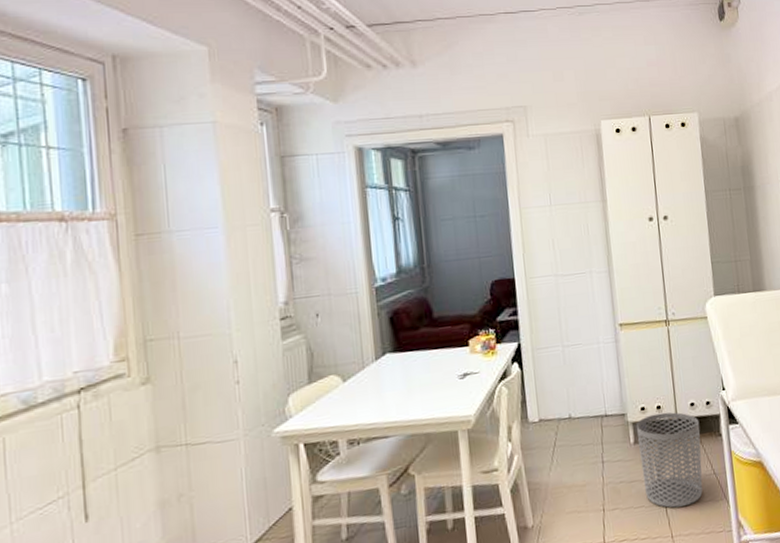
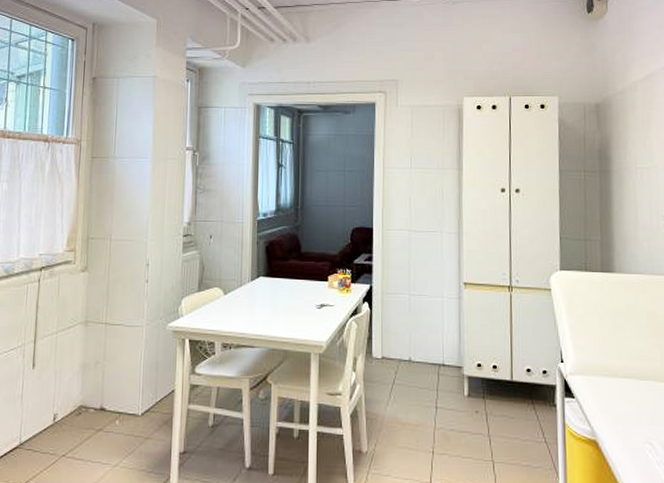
waste bin: present [637,412,703,508] -> none [472,372,535,467]

